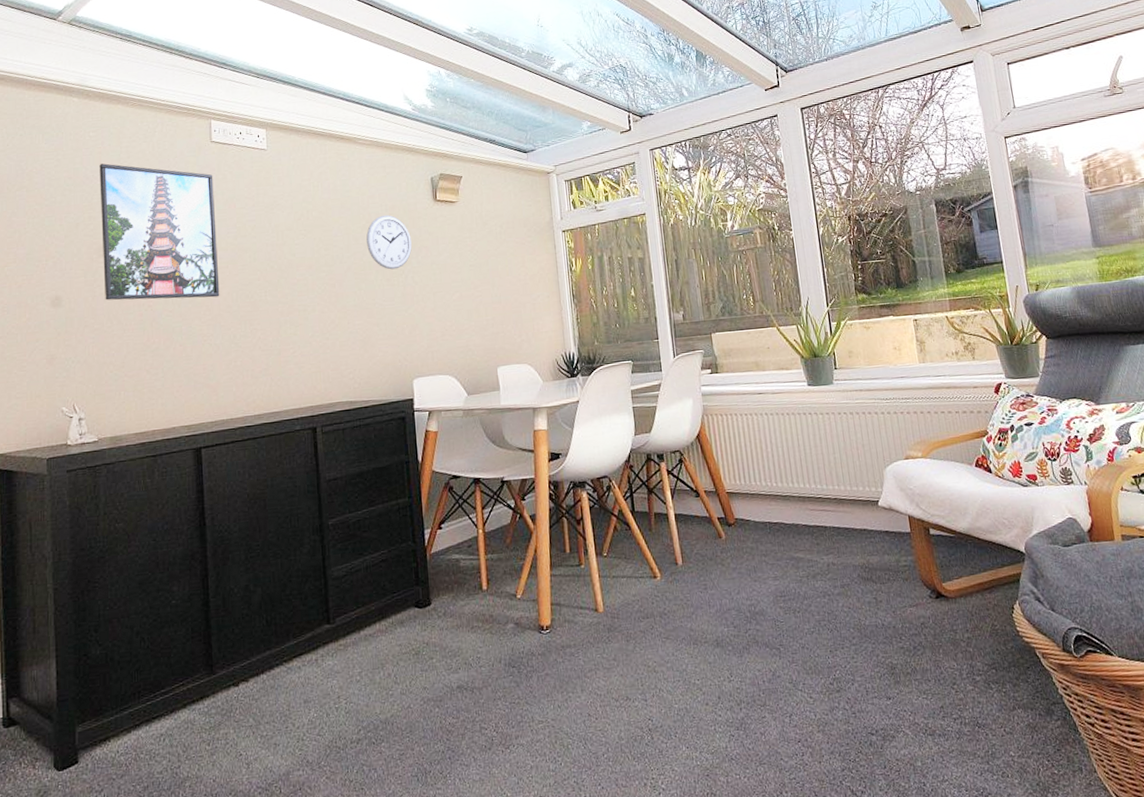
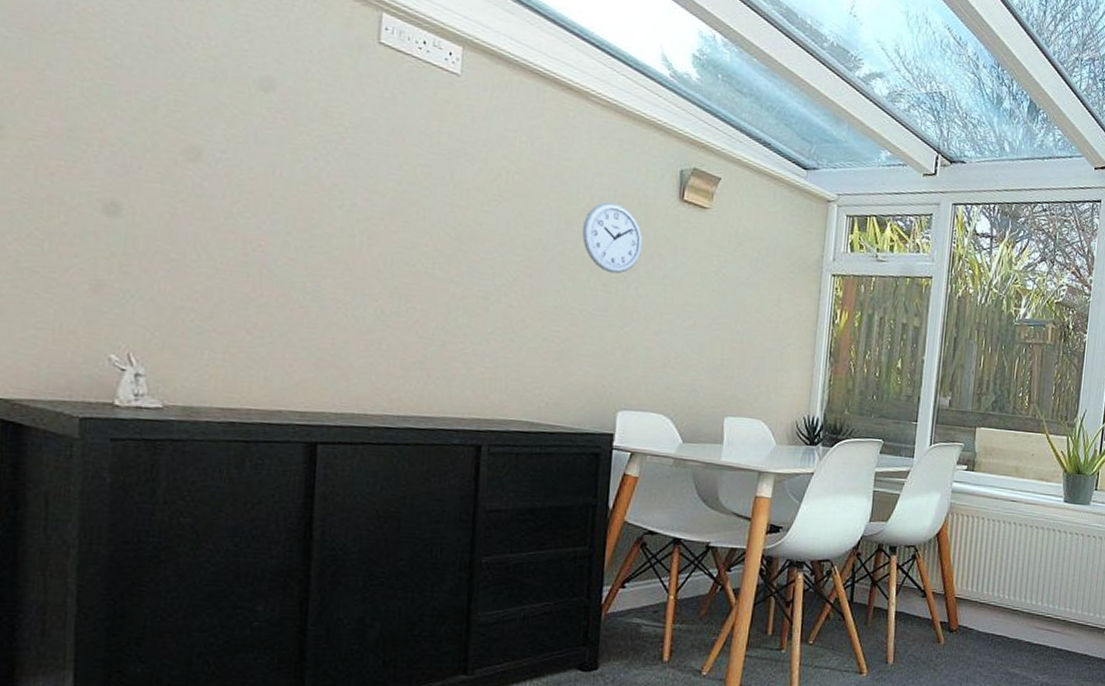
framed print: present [99,163,220,301] -> none [191,29,377,256]

